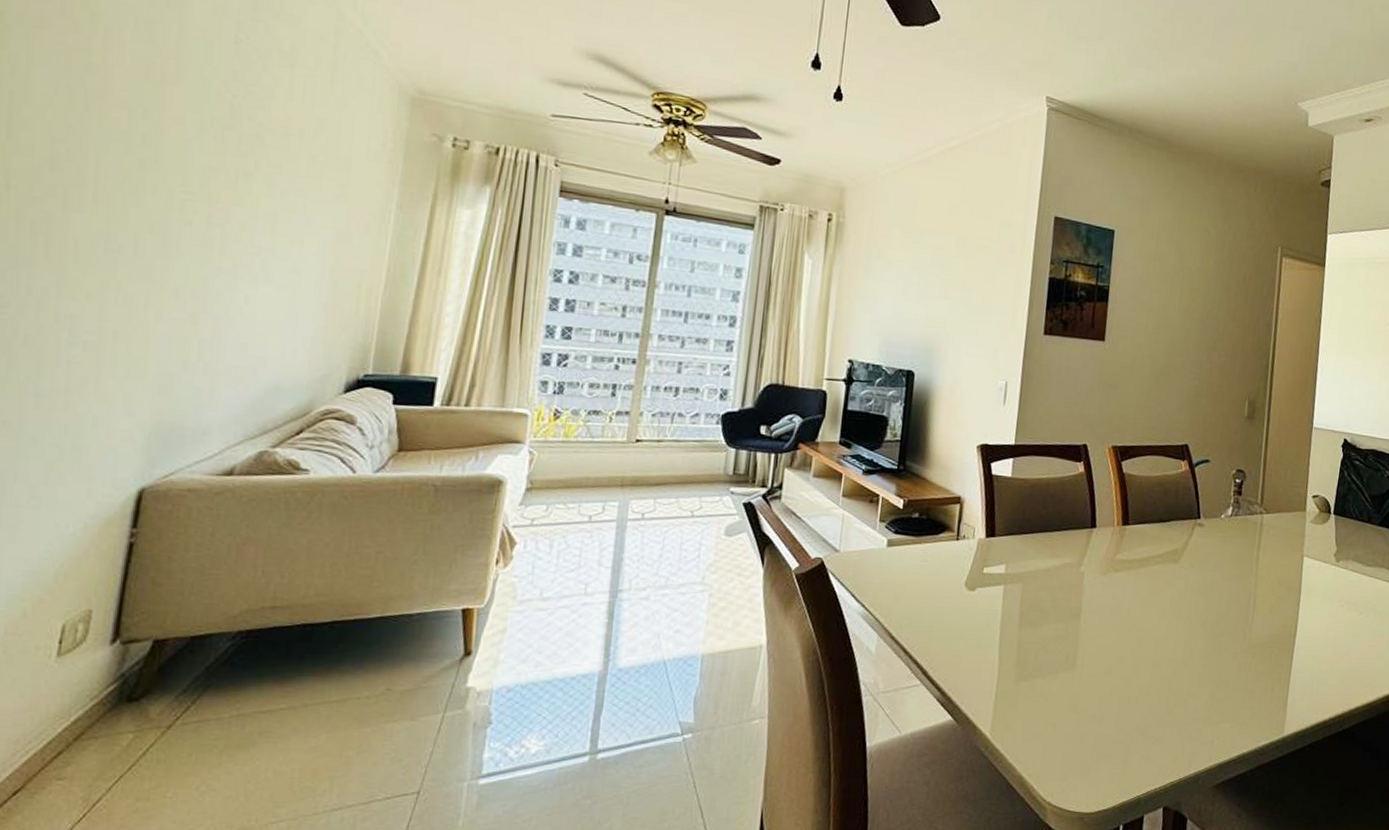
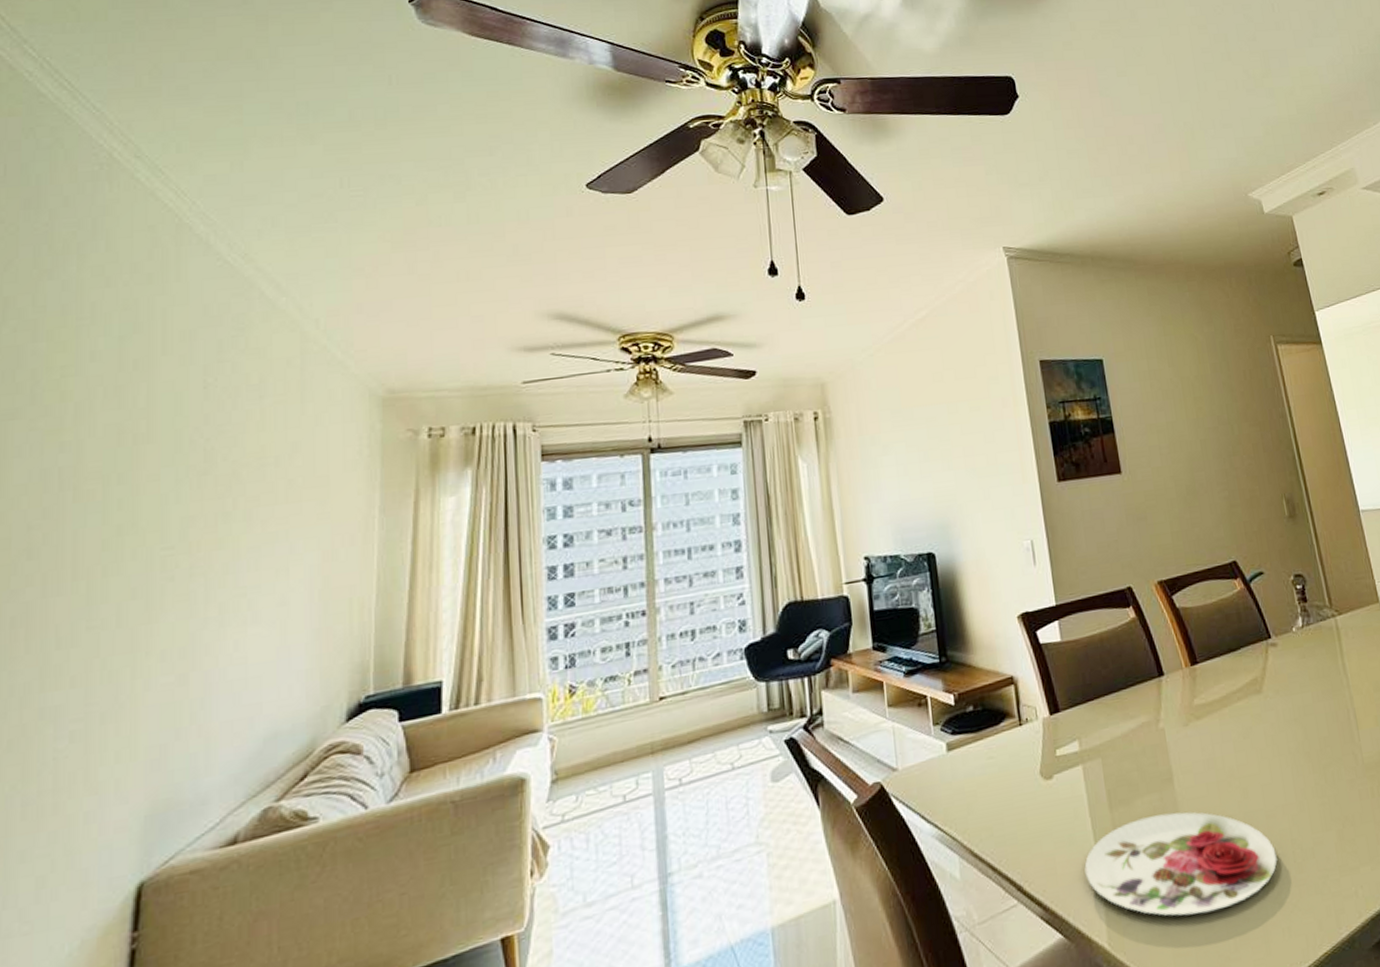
plate: none [984,641,1154,729] -> present [1084,811,1278,916]

